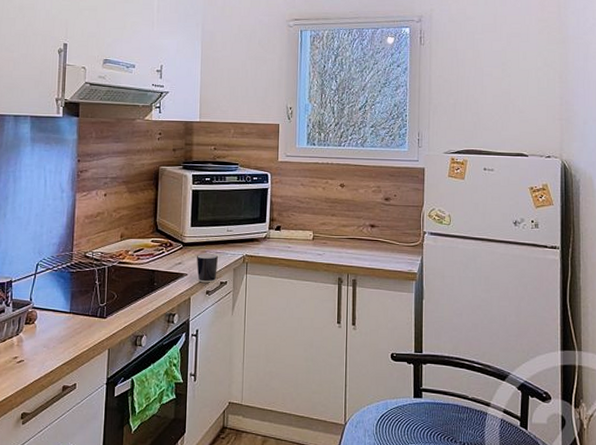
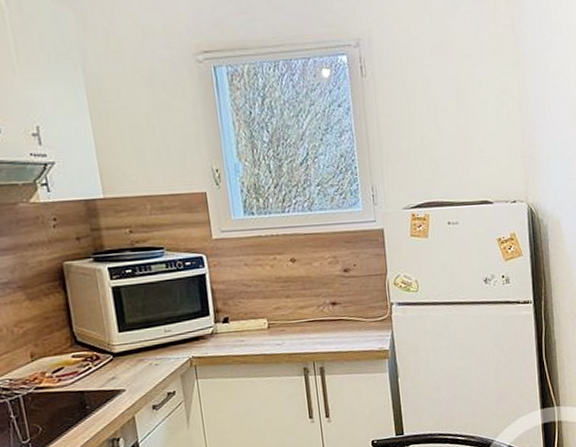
mug: present [196,254,218,283] -> none [132,361,163,397]

